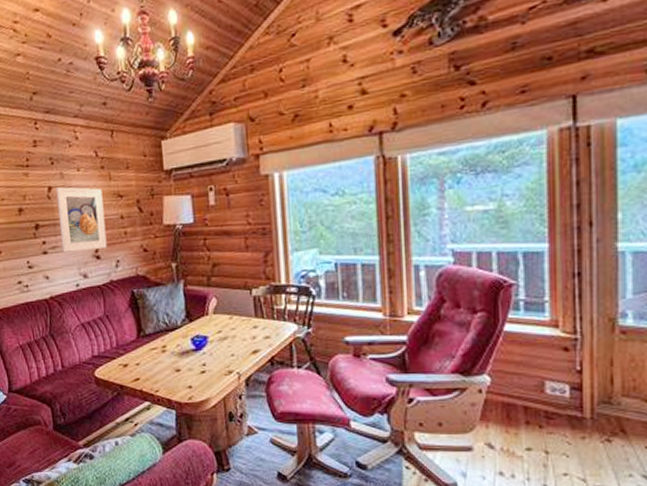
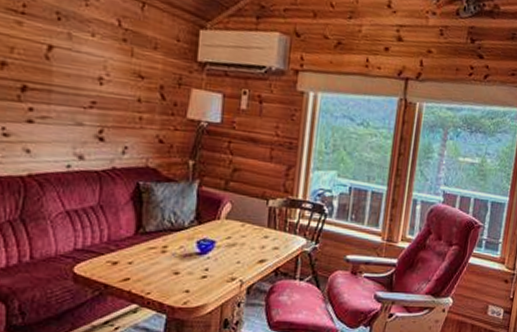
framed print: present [55,187,107,253] -> none [55,48,120,131]

